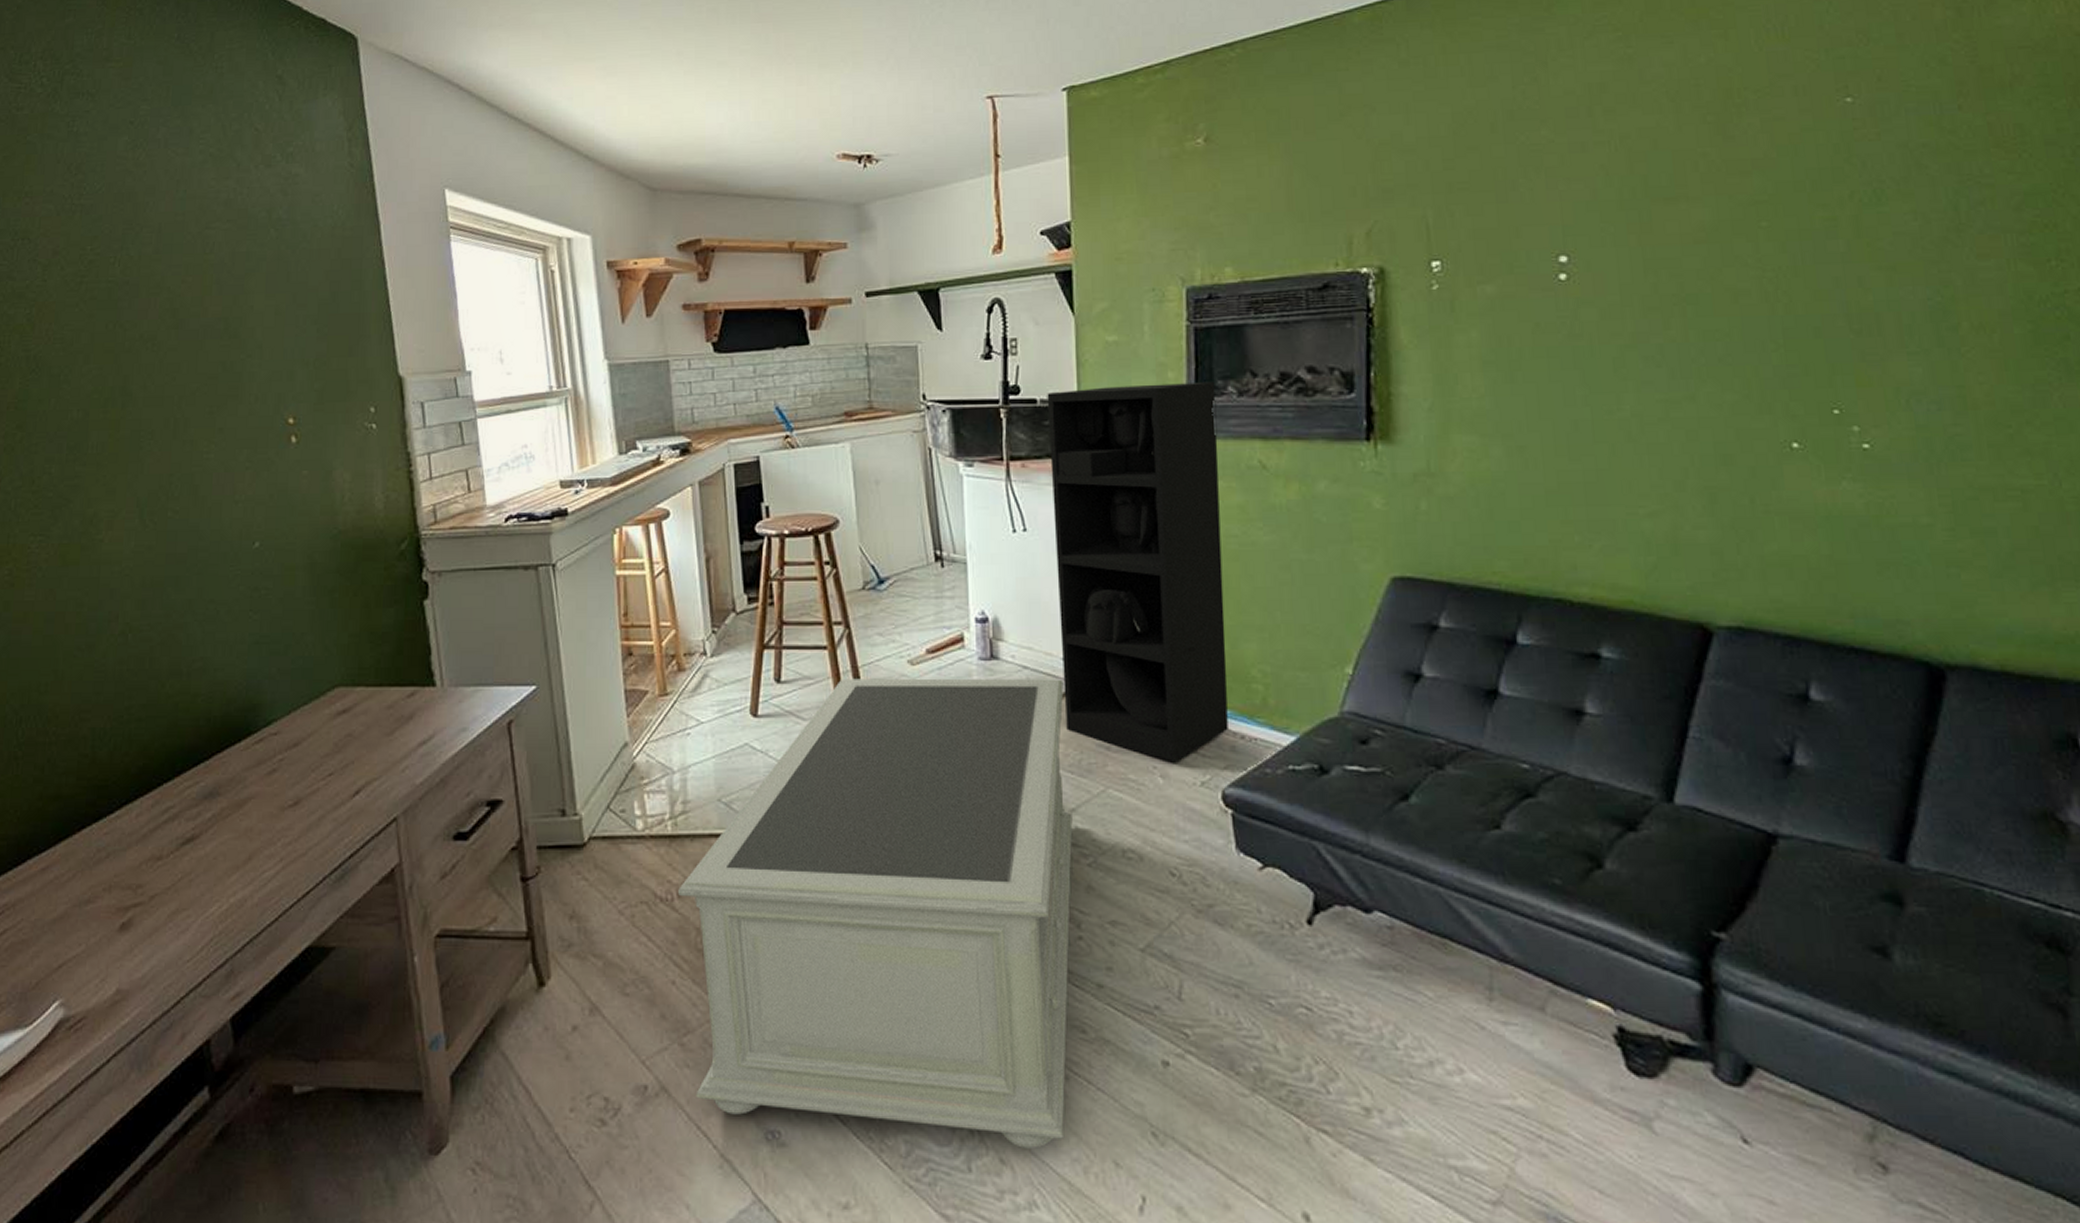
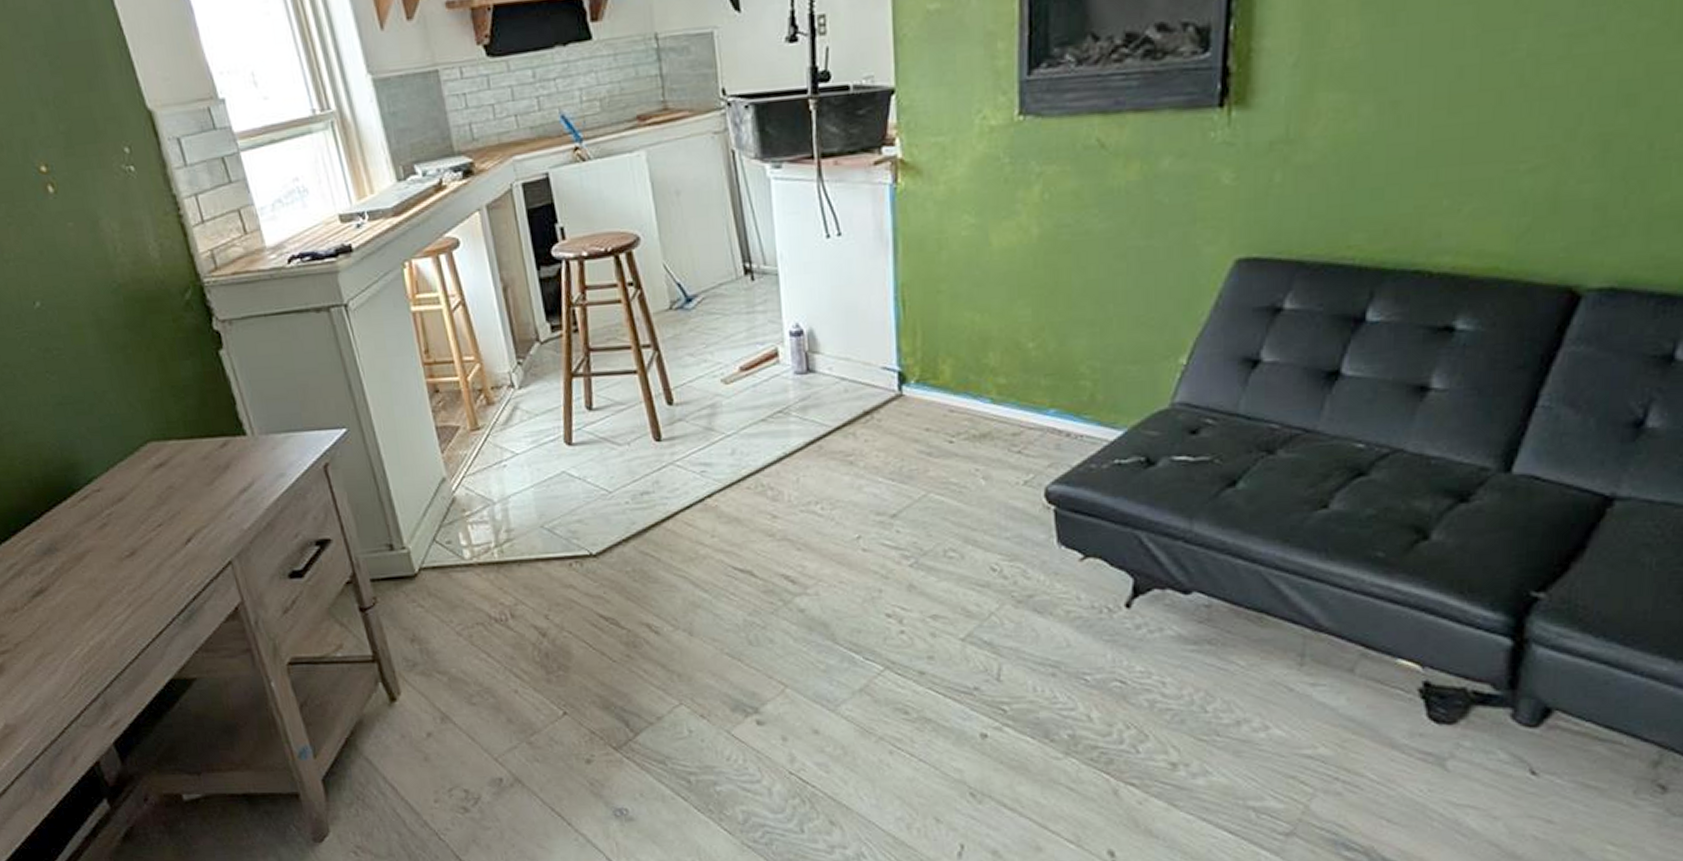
coffee table: present [678,678,1073,1149] -> none [511,388,894,812]
shelving unit: present [1047,381,1228,763] -> none [860,49,1054,464]

